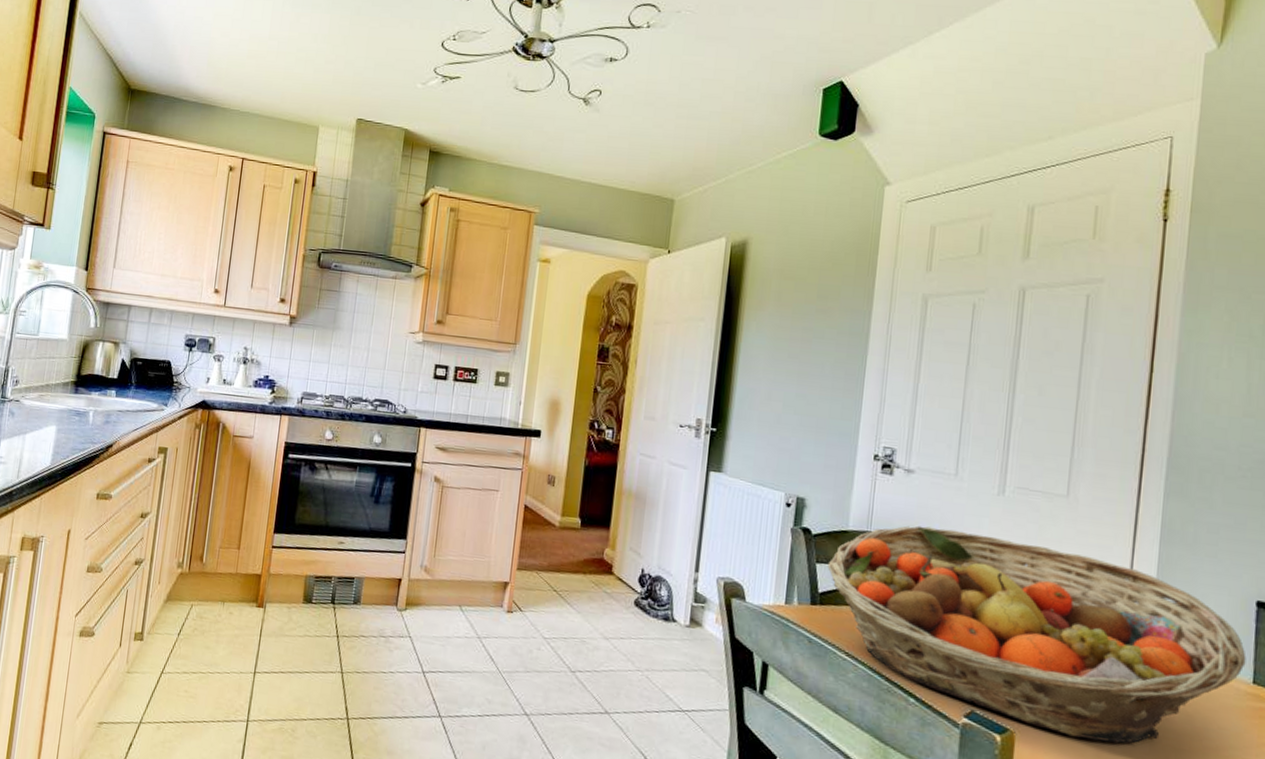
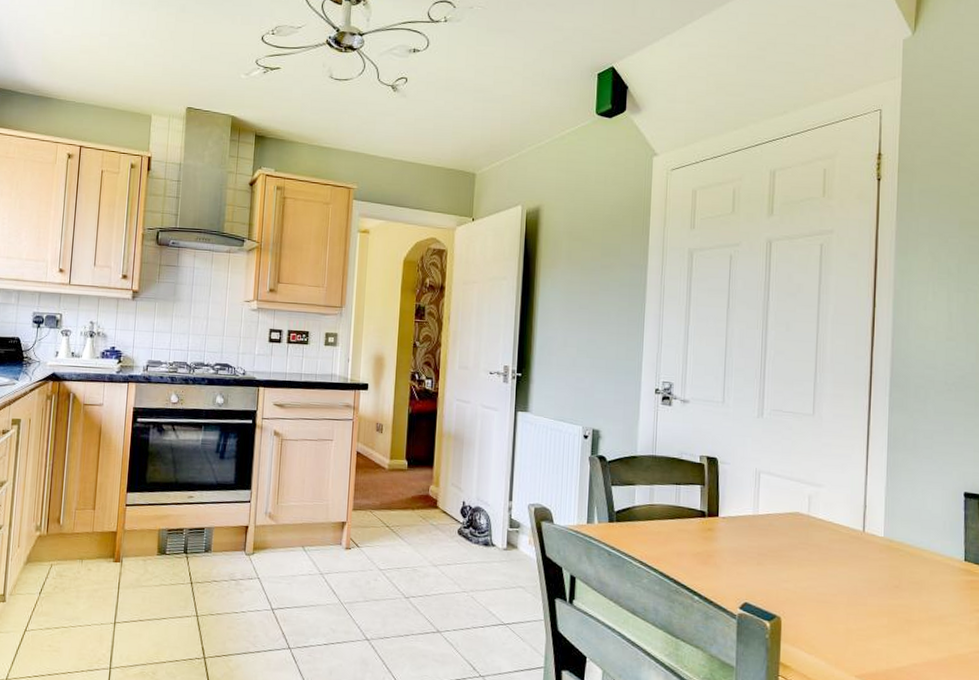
fruit basket: present [827,525,1247,744] -> none [621,448,959,620]

